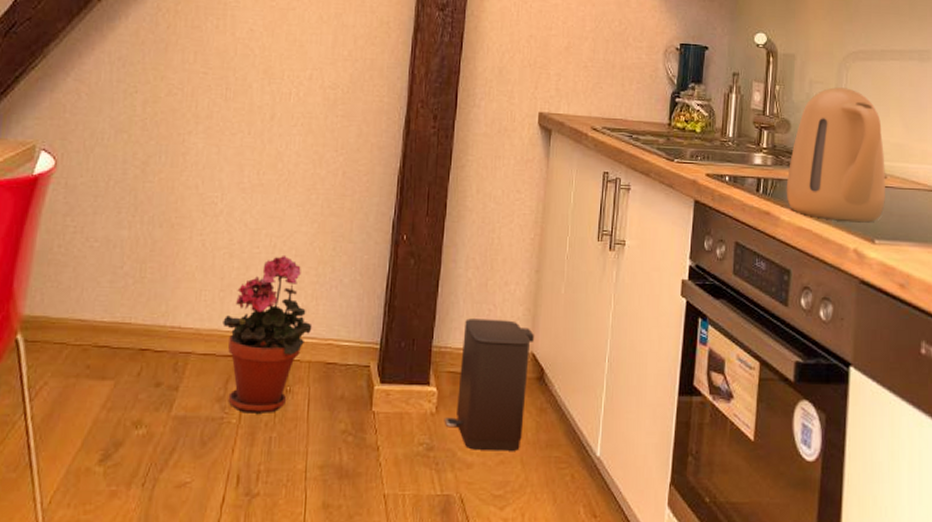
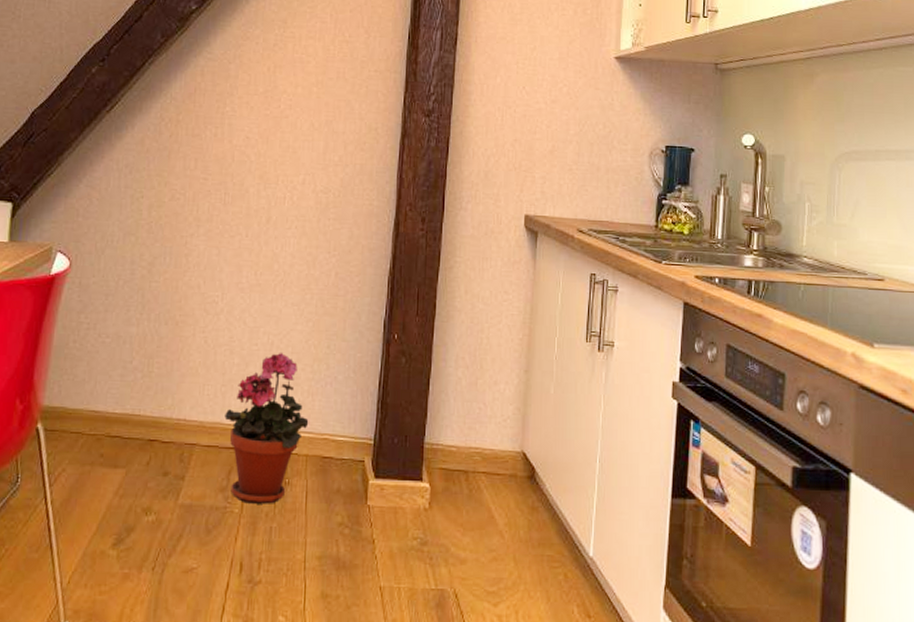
pedal bin: present [444,318,534,451] -> none [437,417,524,548]
kettle: present [786,87,885,223] -> none [778,188,884,326]

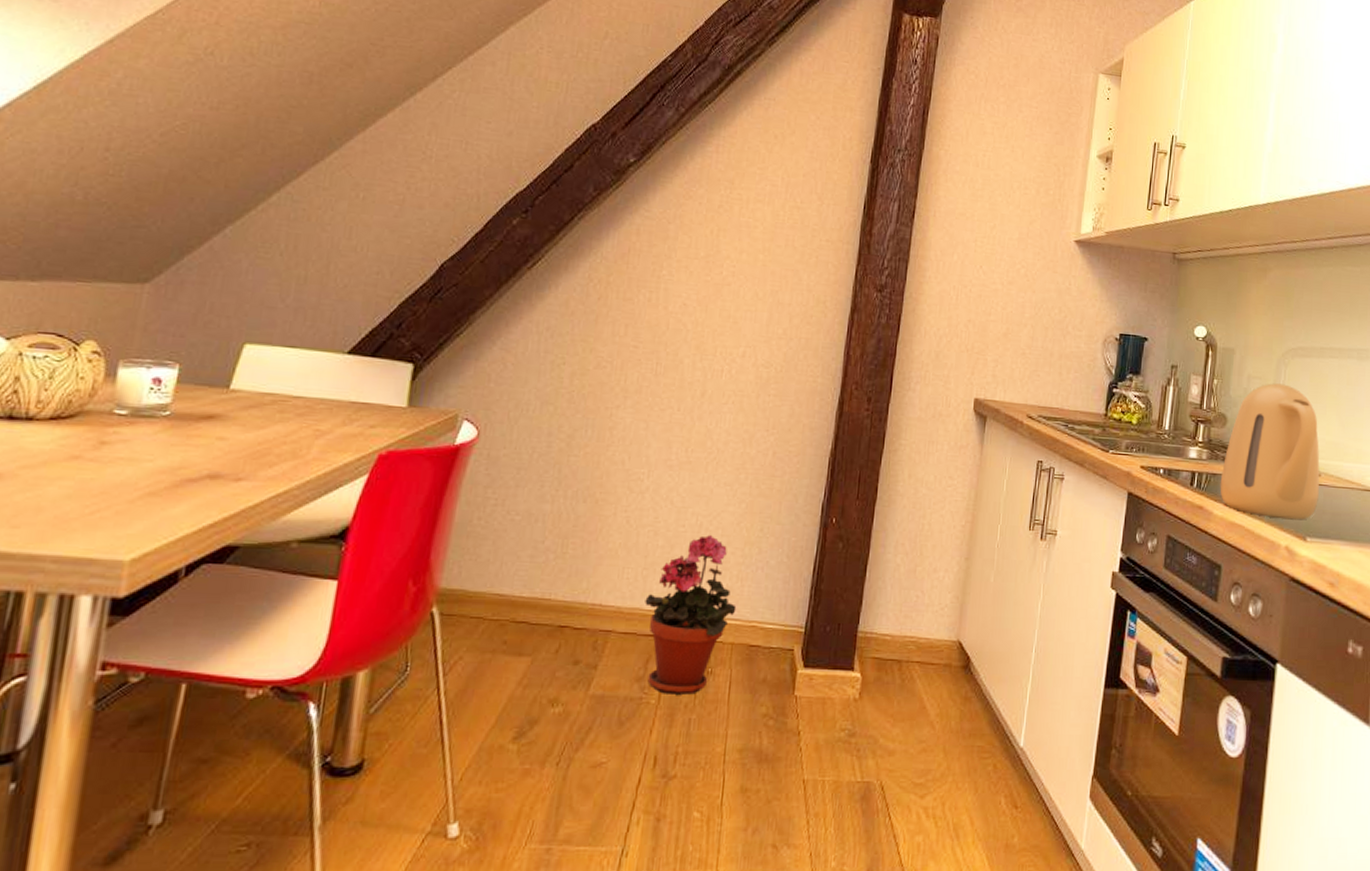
kettle: none [778,188,884,326] -> present [1220,383,1320,520]

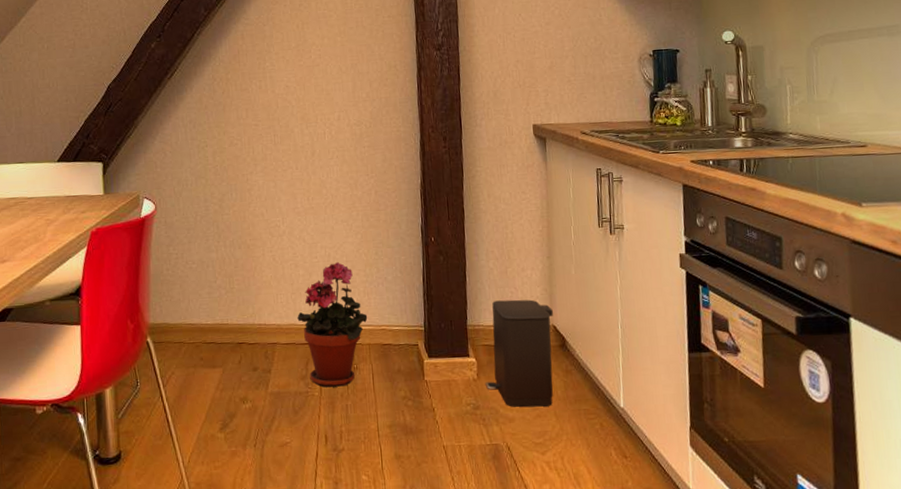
pedal bin: none [867,604,961,739] -> present [485,299,553,407]
kettle: present [1220,383,1320,520] -> none [768,69,869,190]

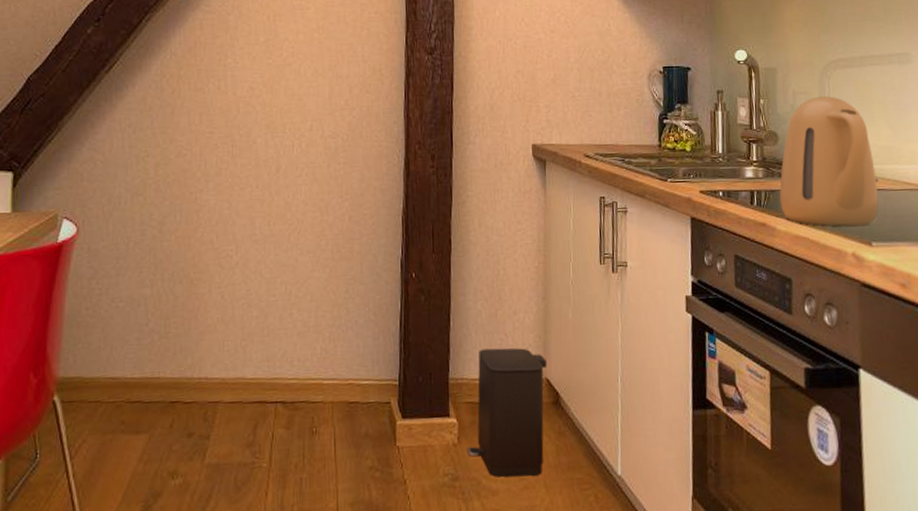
potted plant: present [297,261,368,388] -> none [247,300,332,457]
kettle: none [768,69,869,190] -> present [779,96,879,227]

